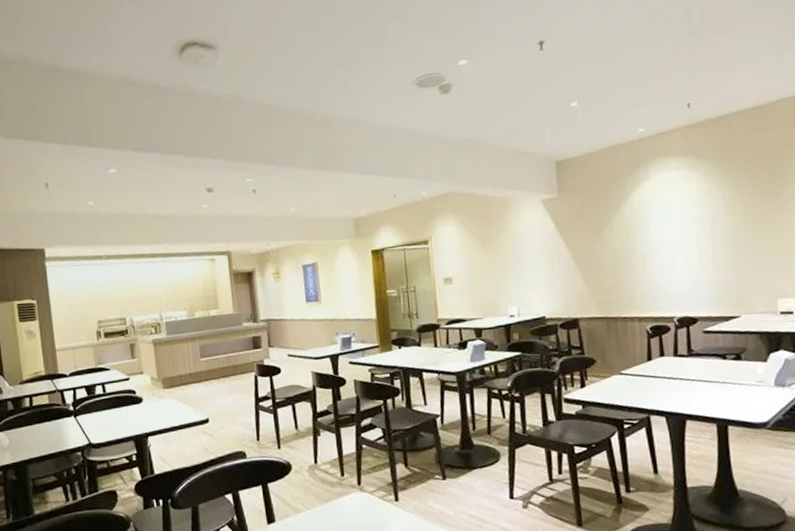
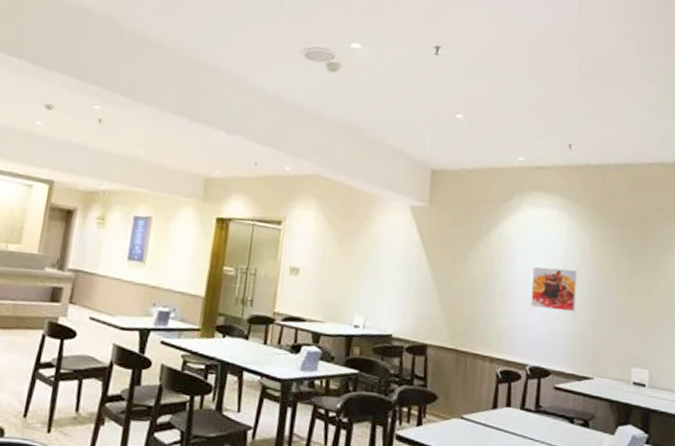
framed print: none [667,222,714,265] -> present [531,267,577,312]

